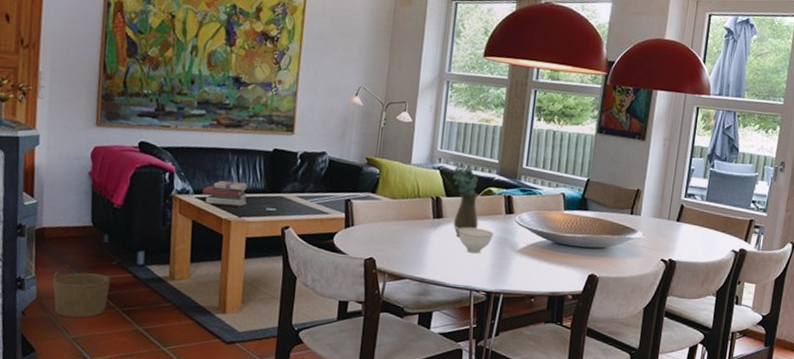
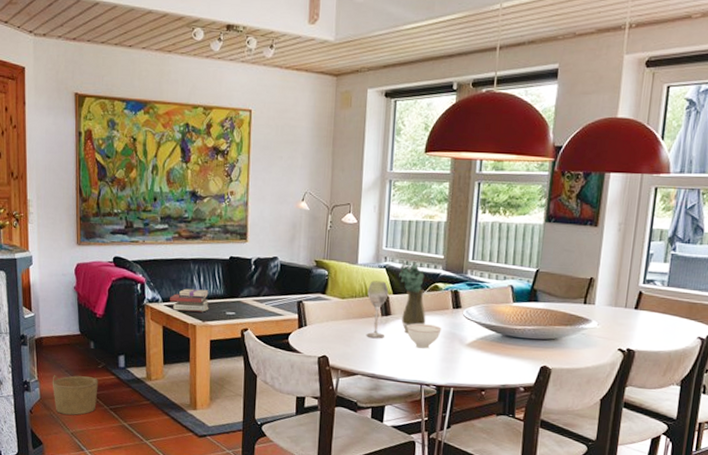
wineglass: none [416,182,442,242] -> present [366,280,389,339]

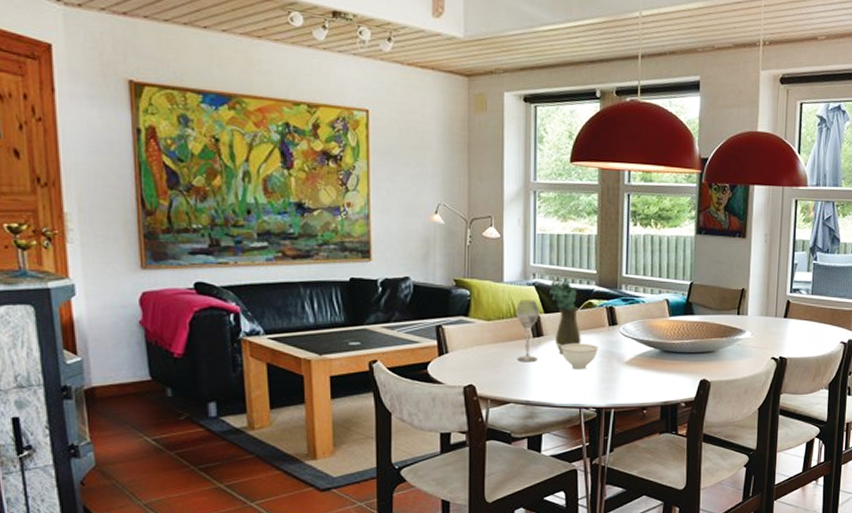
basket: present [52,375,98,415] -> none [112,432,181,482]
books: present [170,288,209,312] -> none [275,317,327,344]

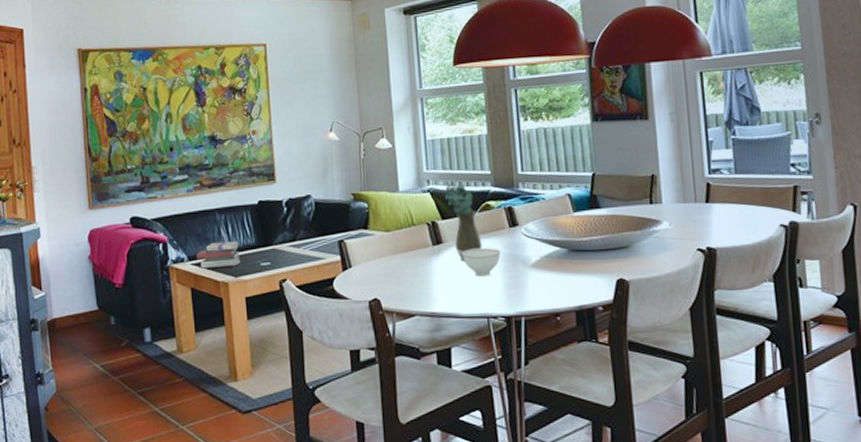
books: none [275,317,327,344] -> present [196,241,241,268]
wineglass: present [516,299,540,363] -> none [413,207,439,272]

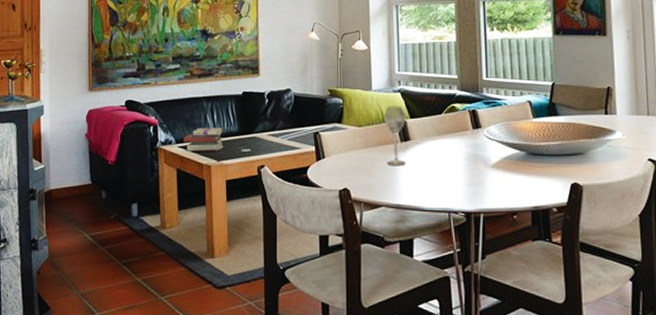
wineglass: none [413,207,439,272] -> present [384,106,406,167]
vase: present [445,182,482,261] -> none [414,84,447,158]
bowl: present [462,248,501,277] -> none [427,147,464,173]

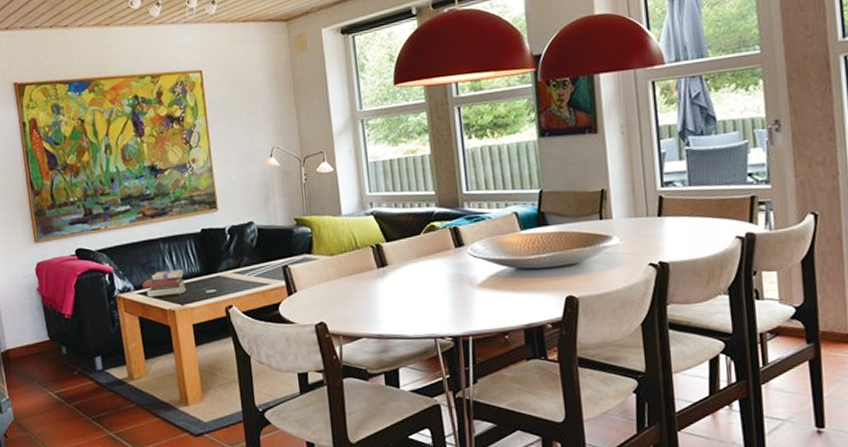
wineglass: present [384,106,406,167] -> none [357,229,385,295]

